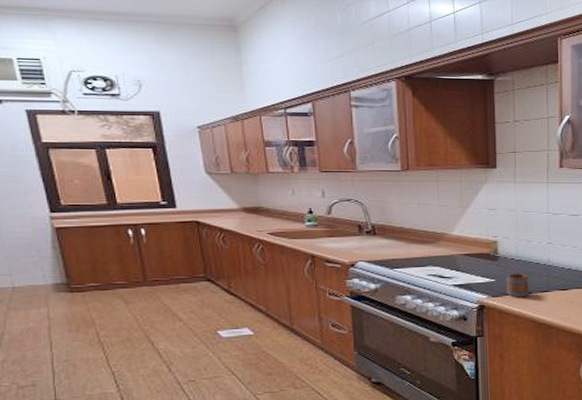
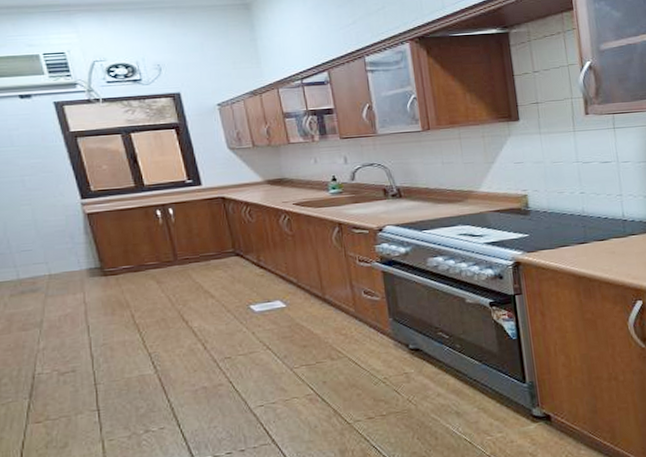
mug: present [506,272,529,298] -> none [540,225,566,252]

